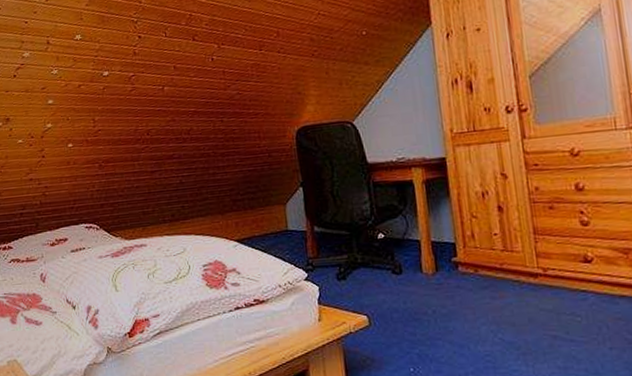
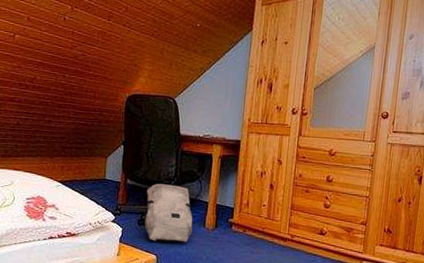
backpack: none [339,225,407,299] -> present [144,184,193,243]

